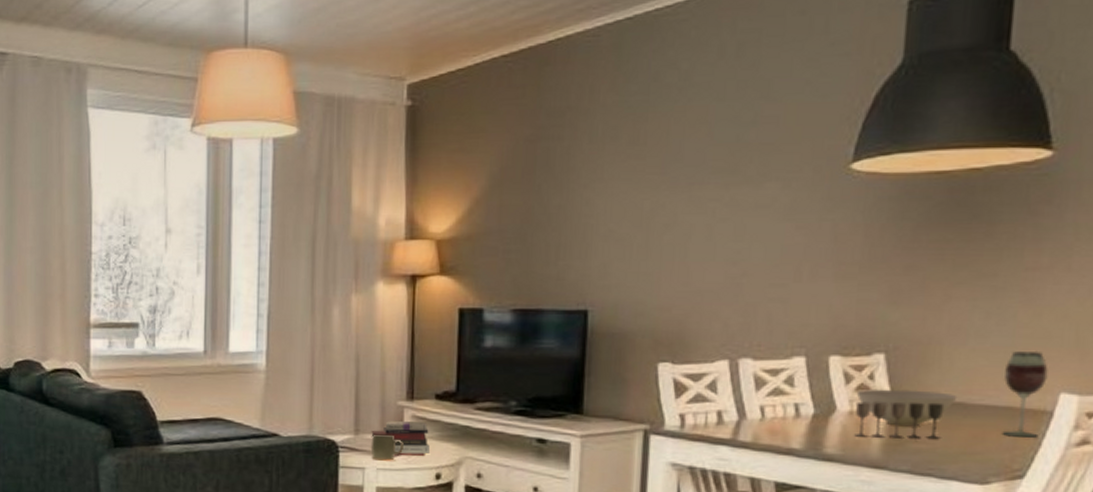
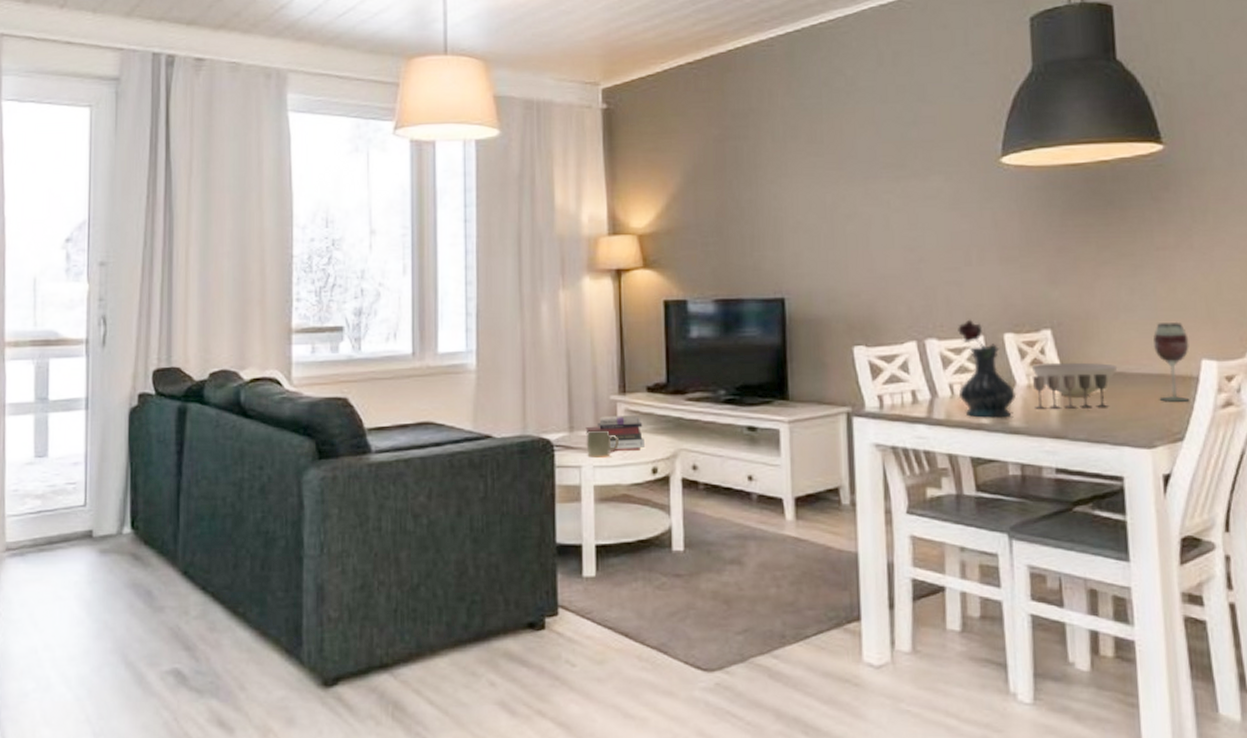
vase: none [770,339,836,445] -> present [958,319,1017,419]

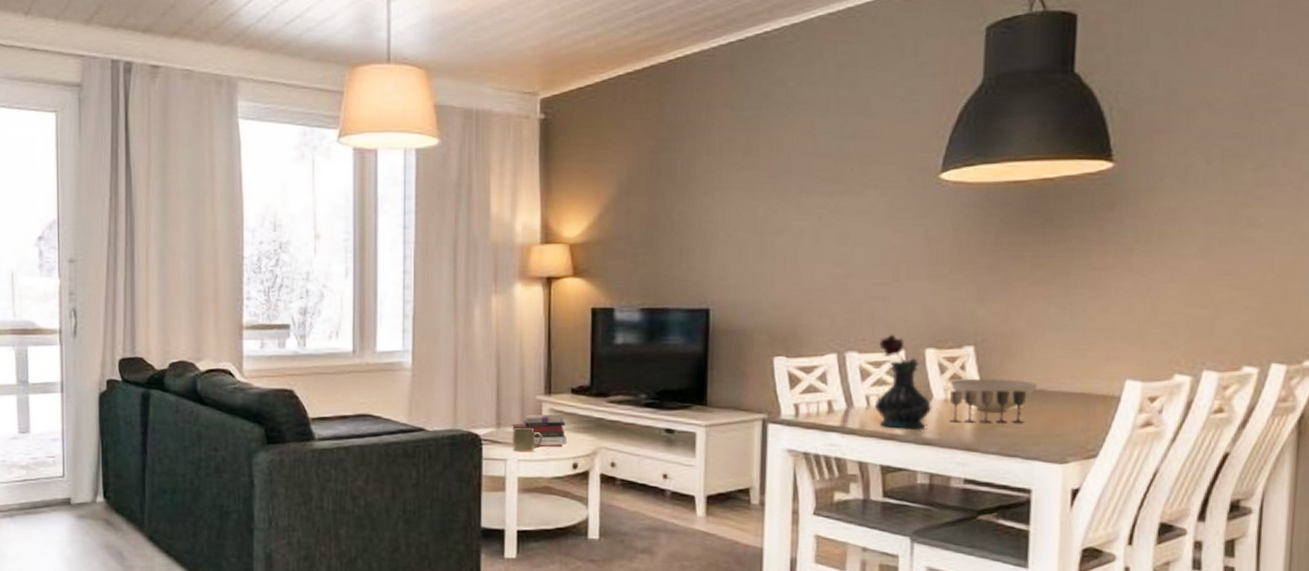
wineglass: present [1152,321,1190,402] -> none [1077,342,1115,421]

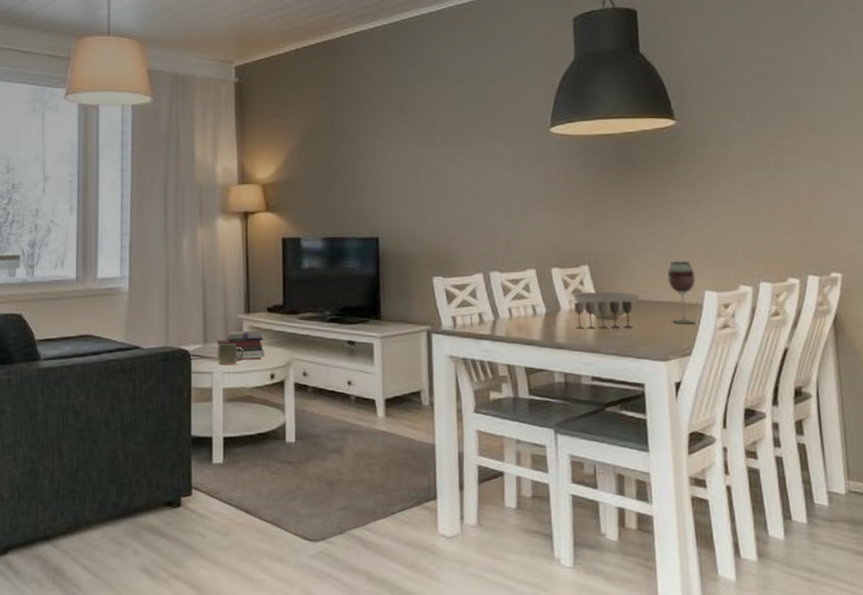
vase: present [875,334,933,431] -> none [515,256,561,337]
wineglass: none [1077,342,1115,421] -> present [667,260,696,324]

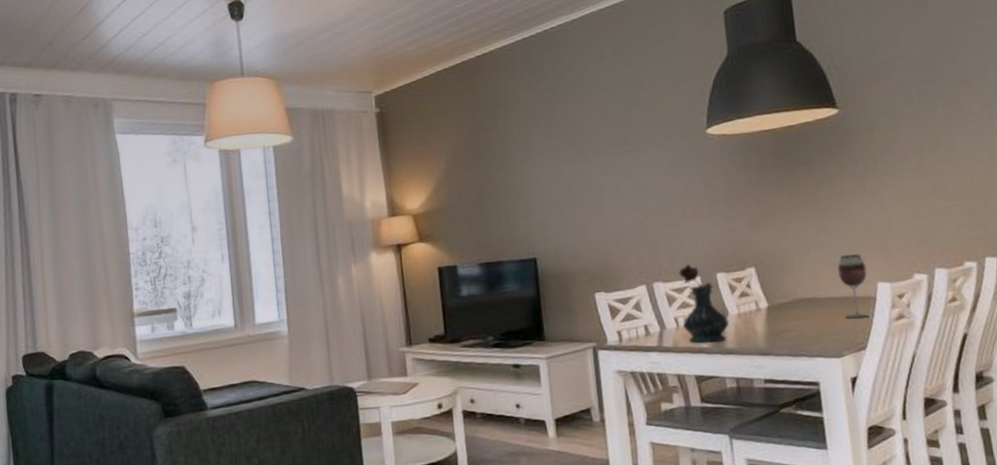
books: present [217,330,266,361] -> none [381,362,431,394]
mug: present [217,343,244,365] -> none [382,376,409,400]
vase: none [515,256,561,337] -> present [679,264,730,344]
bowl: present [573,292,640,320] -> none [740,291,810,321]
wine glass: present [573,301,633,330] -> none [741,300,804,334]

